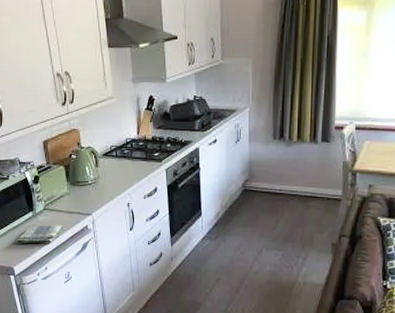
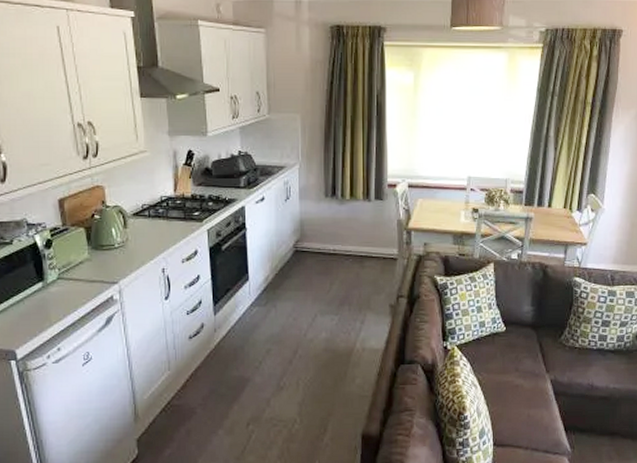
dish towel: present [16,225,64,244] -> none [19,297,83,321]

